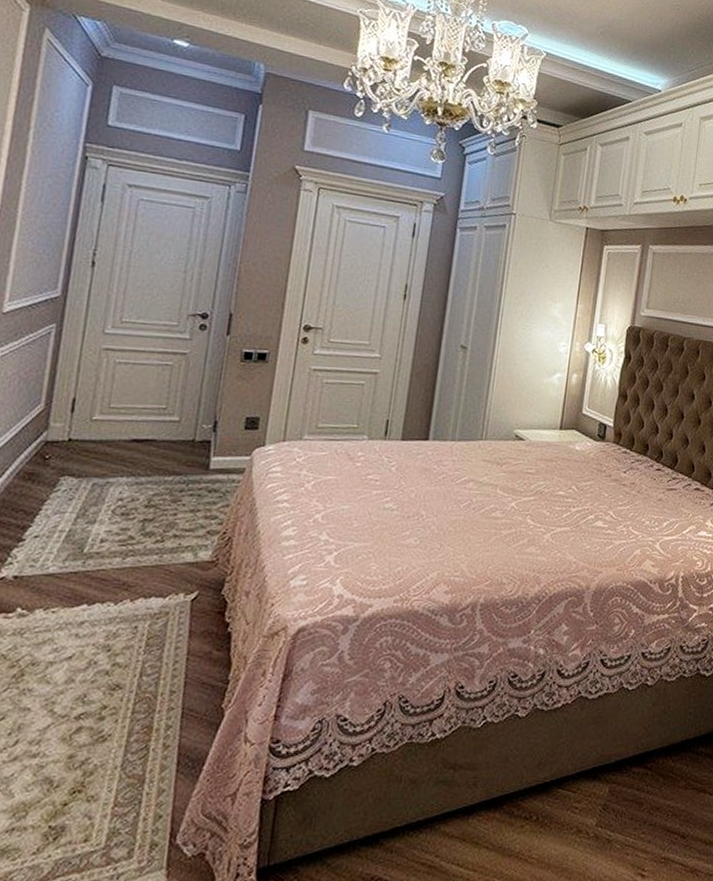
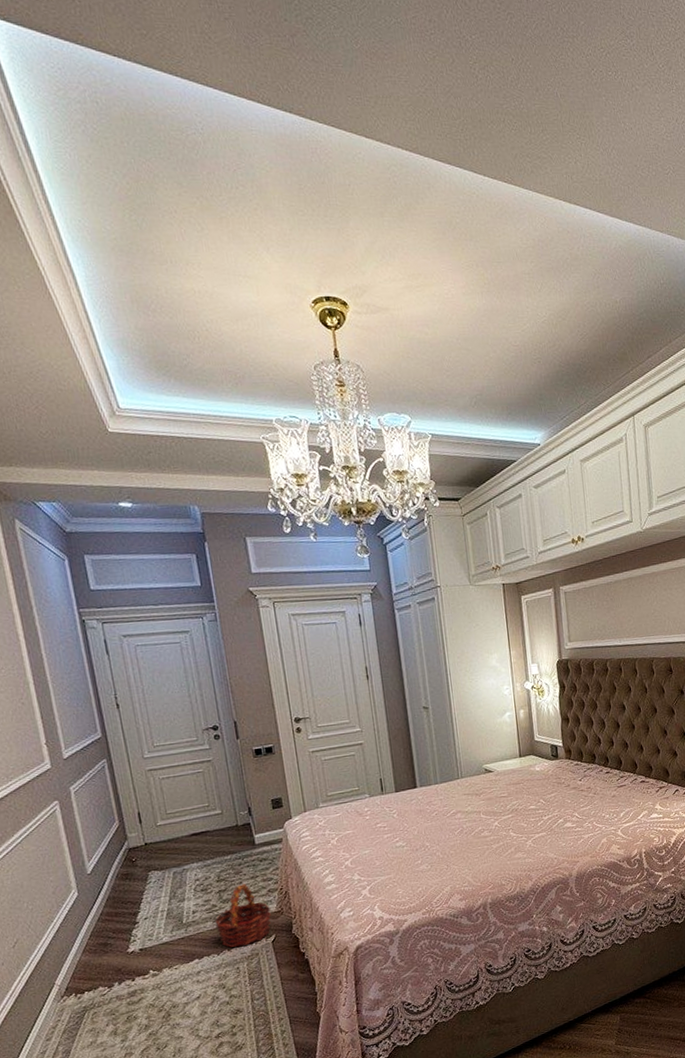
basket: none [123,517,204,599] -> present [213,884,271,948]

